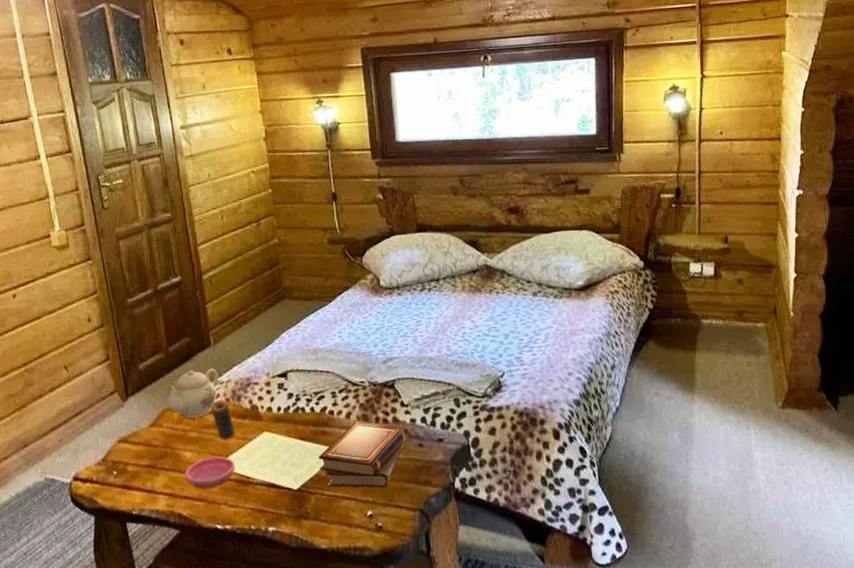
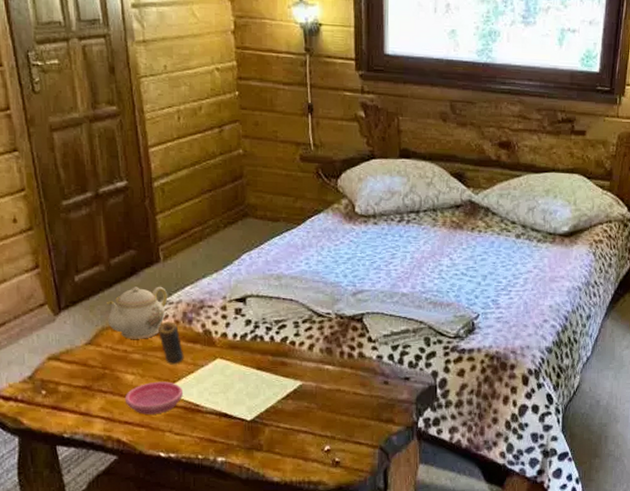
book set: present [318,420,409,488] -> none [275,353,375,423]

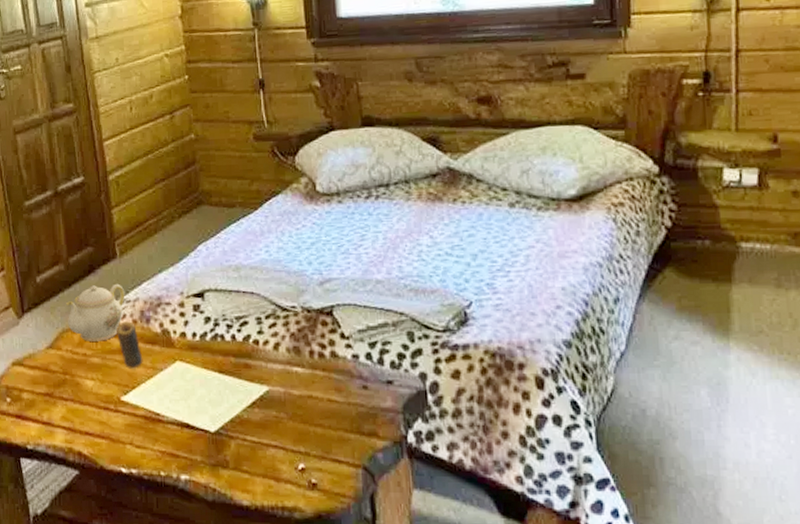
saucer: present [124,381,184,414] -> none [85,387,144,424]

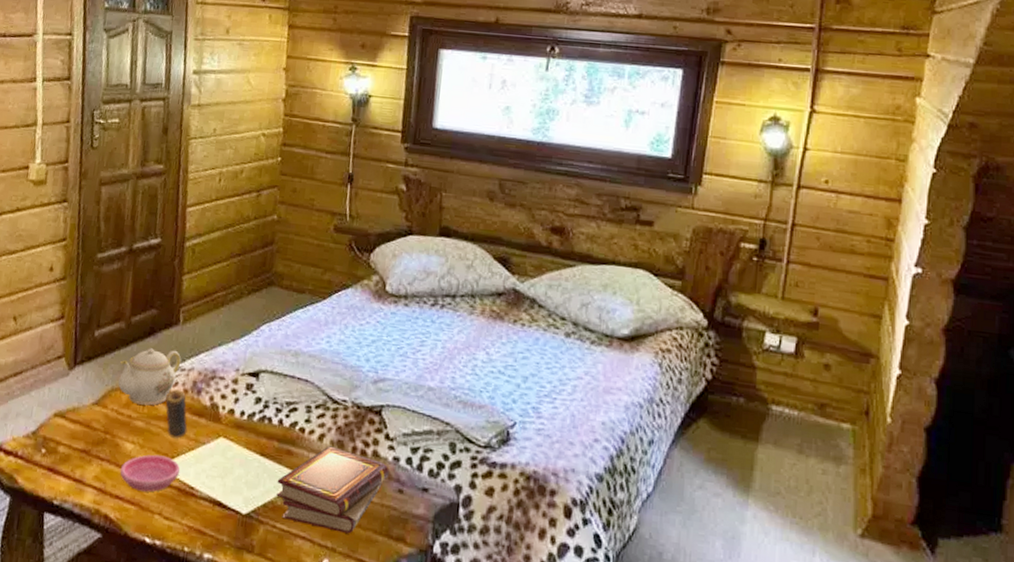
saucer: none [85,387,144,424] -> present [119,454,181,492]
book set: none [240,353,350,436] -> present [276,446,389,534]

